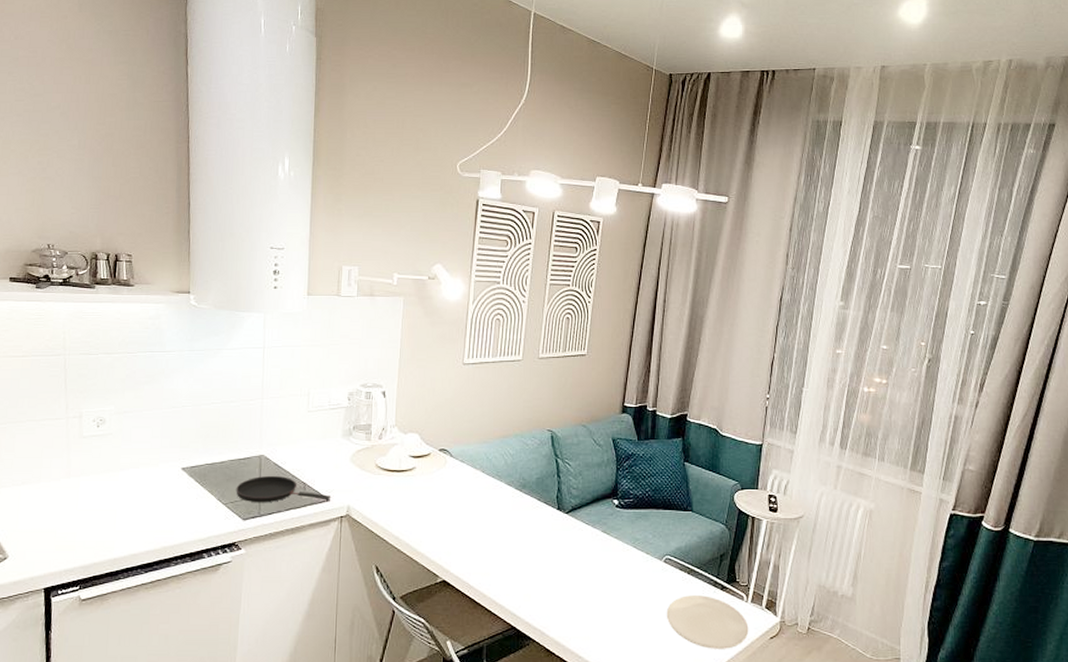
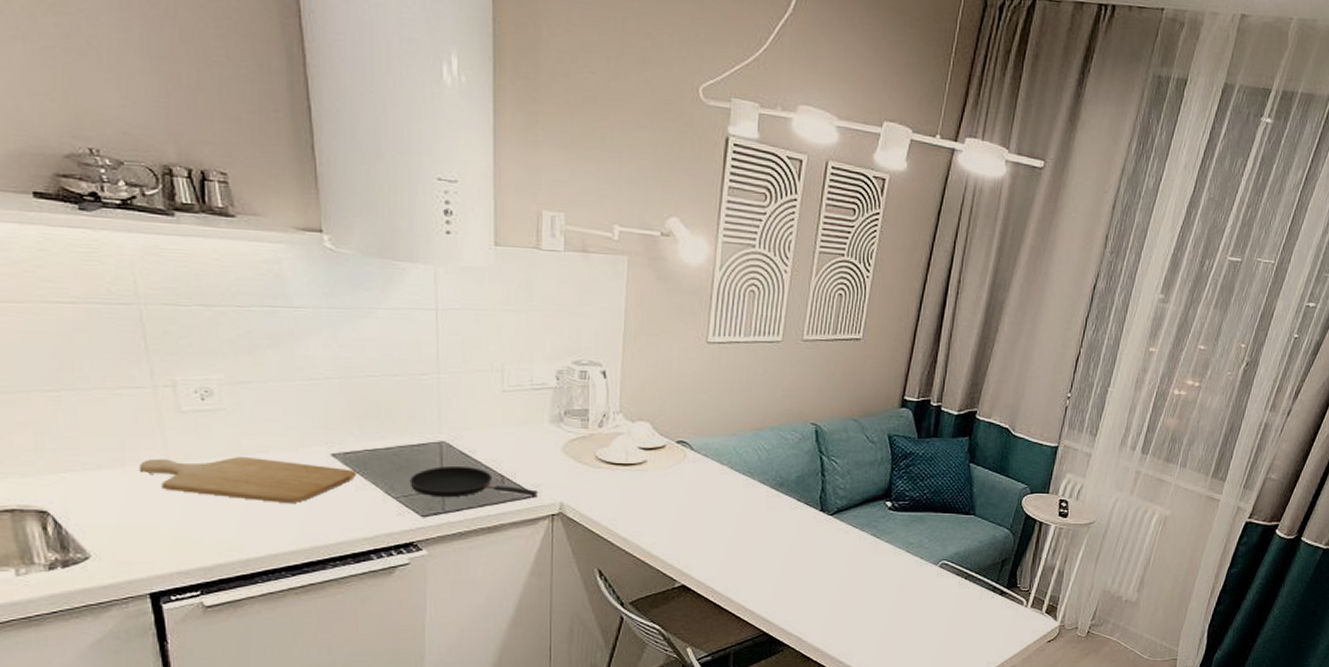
chopping board: none [50,471,198,509] -> present [140,456,356,503]
plate: present [666,595,749,649] -> none [938,601,1026,653]

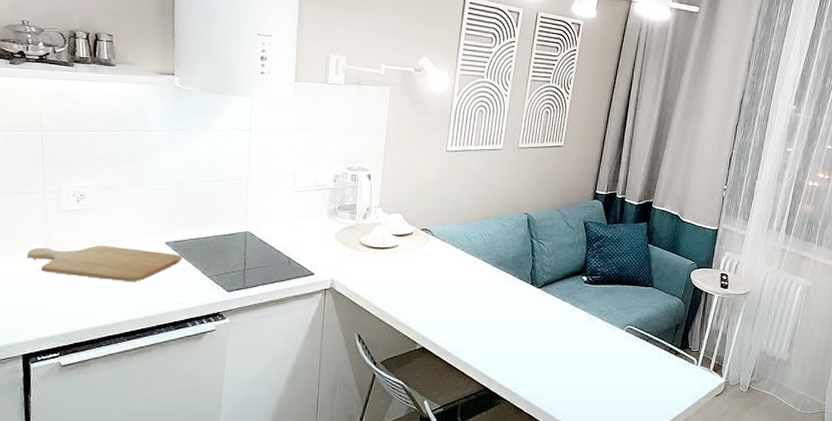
frying pan: present [409,465,539,498] -> none [220,250,316,276]

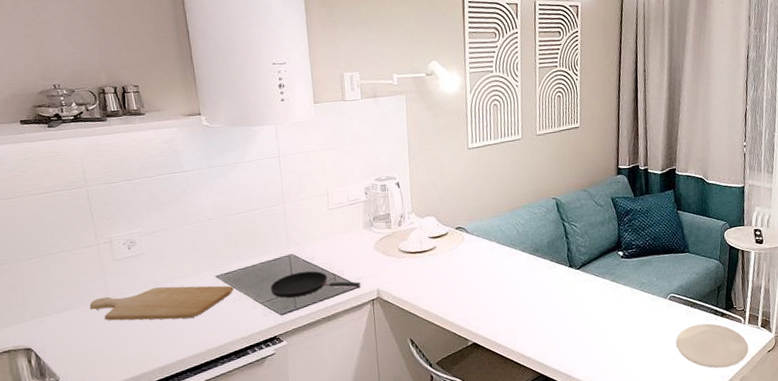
frying pan: none [220,250,316,276] -> present [270,271,361,298]
plate: none [625,360,698,406] -> present [675,323,749,369]

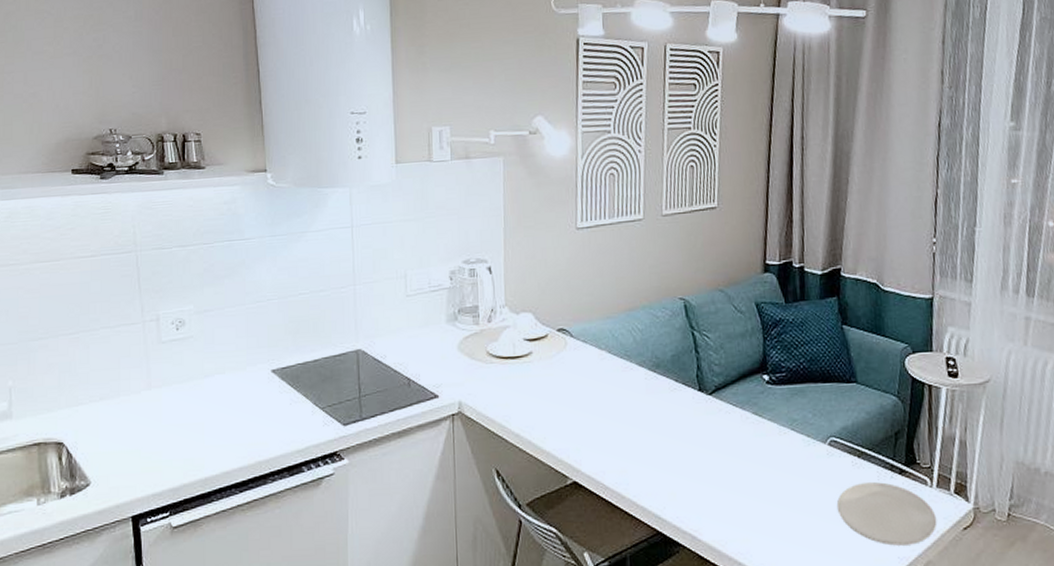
chopping board: present [90,285,234,321] -> none [131,378,291,421]
frying pan: present [270,271,361,298] -> none [333,372,440,405]

